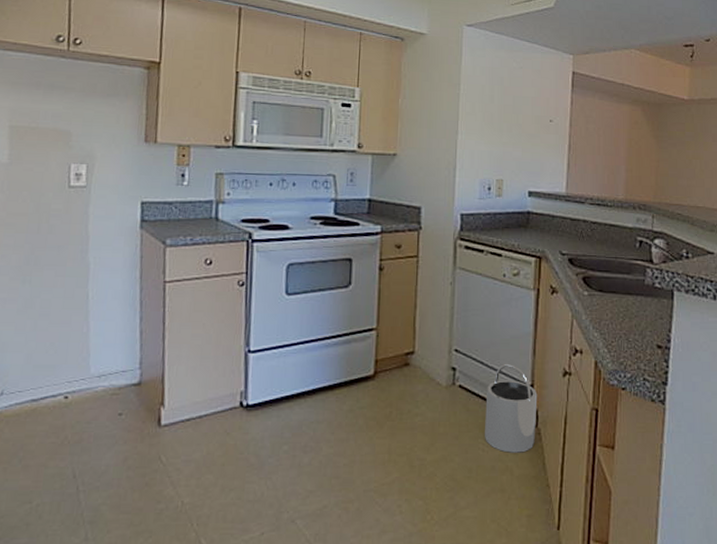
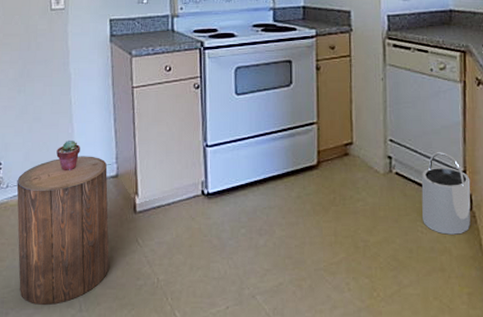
stool: none [10,359,129,533] -> present [16,156,109,305]
potted succulent: none [66,340,97,377] -> present [56,140,80,172]

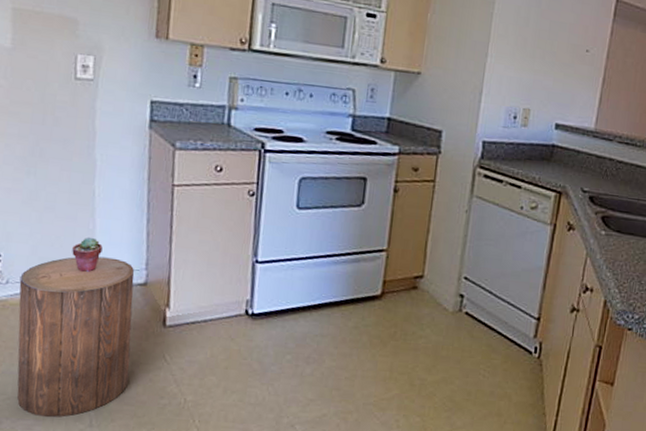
bucket: present [421,151,471,235] -> none [486,294,543,382]

